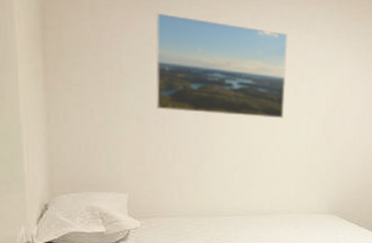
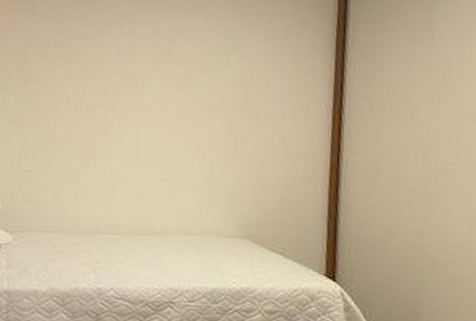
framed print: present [155,12,288,119] -> none [34,12,183,118]

